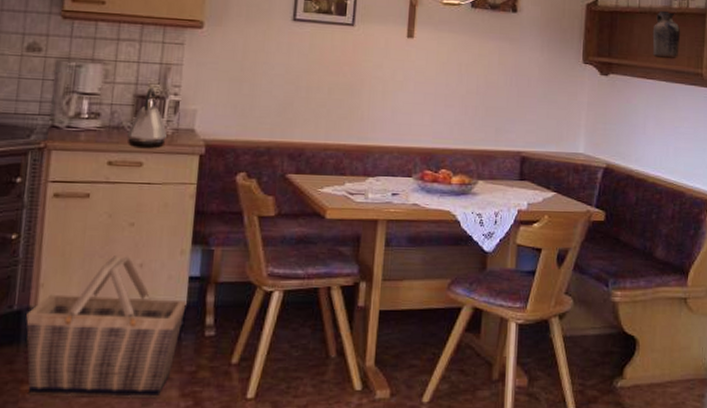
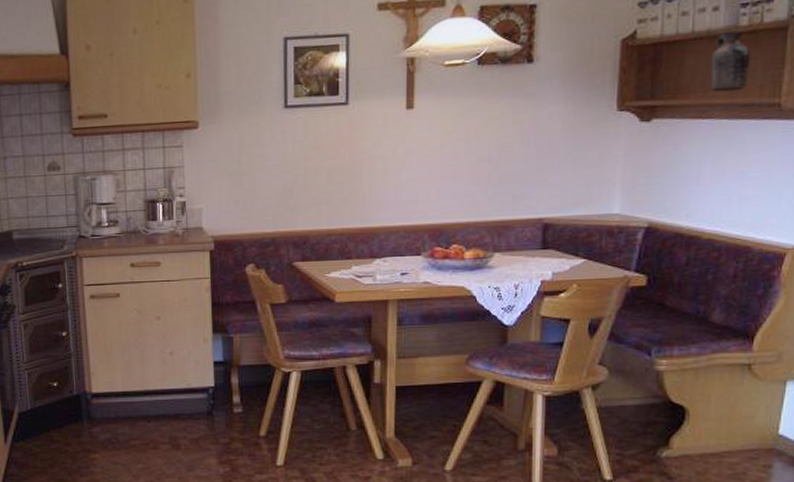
basket: present [26,256,188,397] -> none [84,346,215,464]
kettle: present [127,87,168,149] -> none [143,191,179,250]

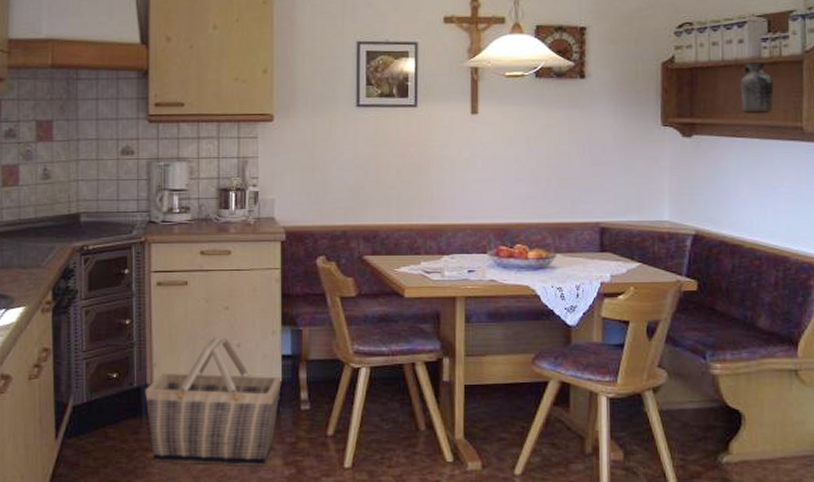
basket: none [84,346,215,464] -> present [145,337,283,465]

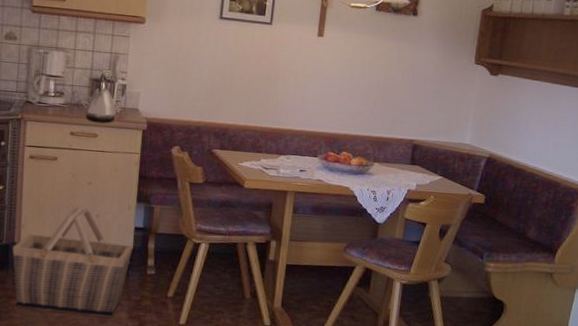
kettle: none [215,180,251,238] -> present [85,72,117,124]
ceramic jug: present [740,61,774,114] -> none [541,17,570,63]

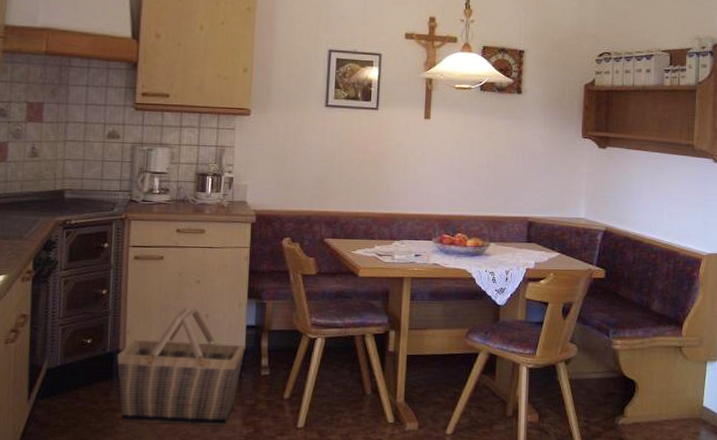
kettle: present [85,72,117,124] -> none [191,166,225,219]

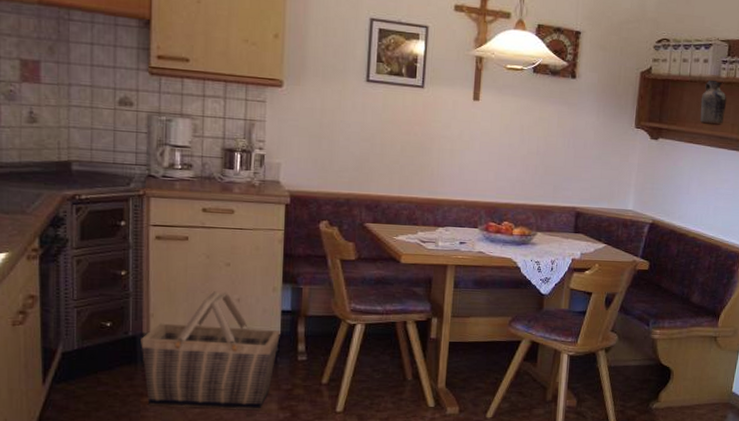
ceramic jug: none [646,88,673,132] -> present [700,79,727,126]

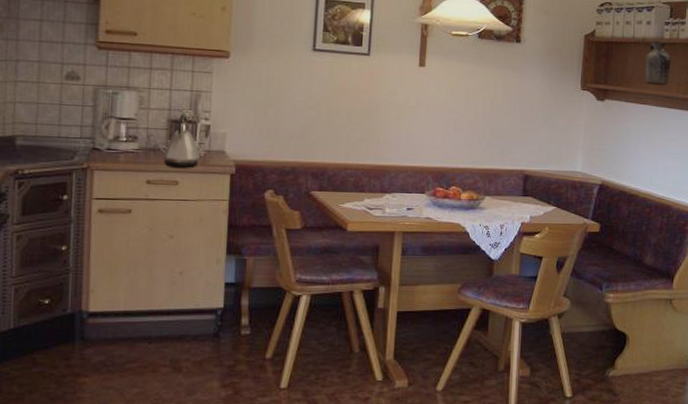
basket: present [141,291,282,409] -> none [79,265,225,388]
kettle: none [218,141,256,198] -> present [163,113,201,169]

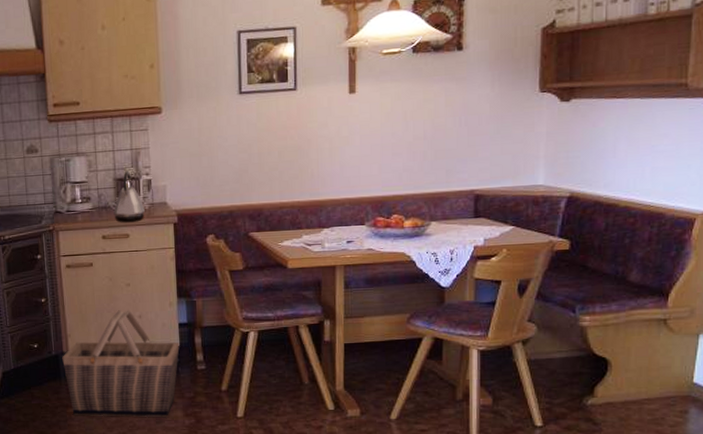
basket: none [79,265,225,388] -> present [62,310,181,417]
ceramic jug: present [645,41,672,86] -> none [623,19,659,74]

